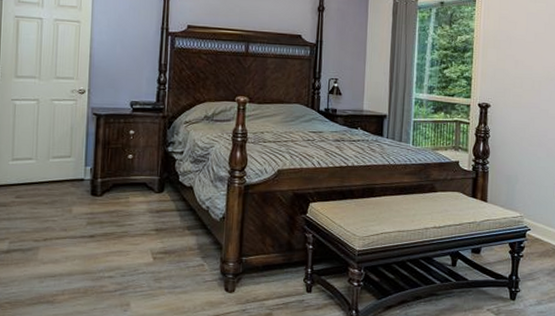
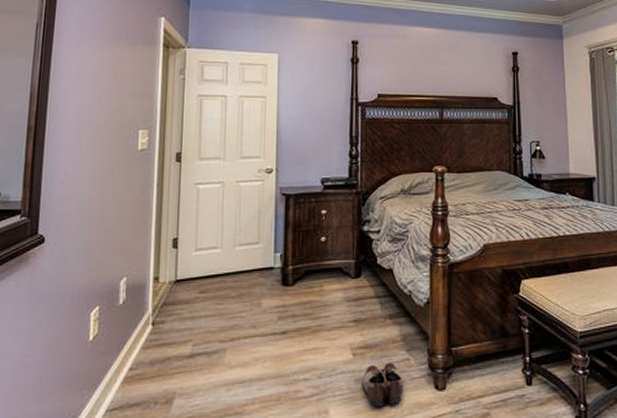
shoe: none [160,266,198,304] -> present [362,362,404,408]

